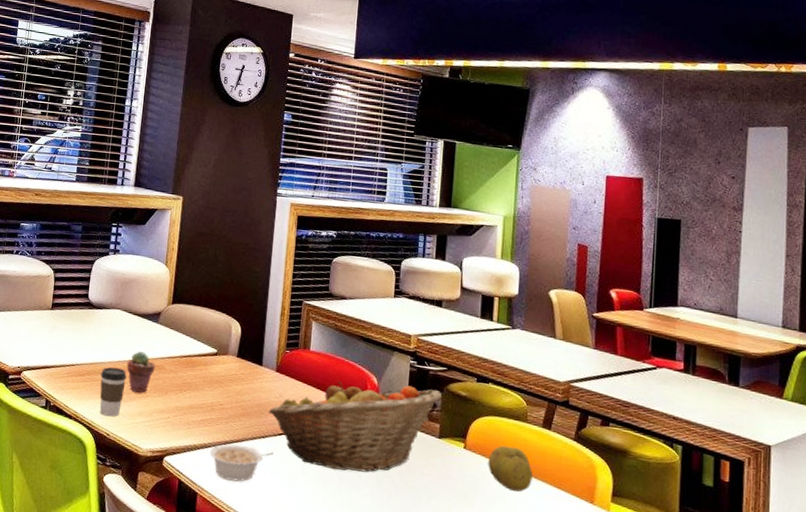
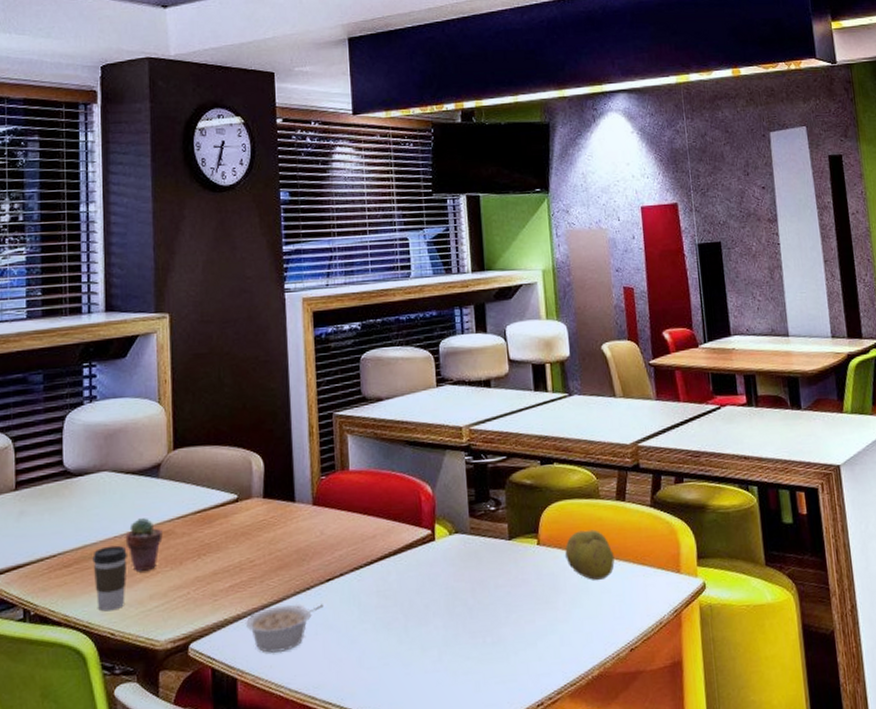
fruit basket: present [268,381,442,473] -> none [309,485,505,608]

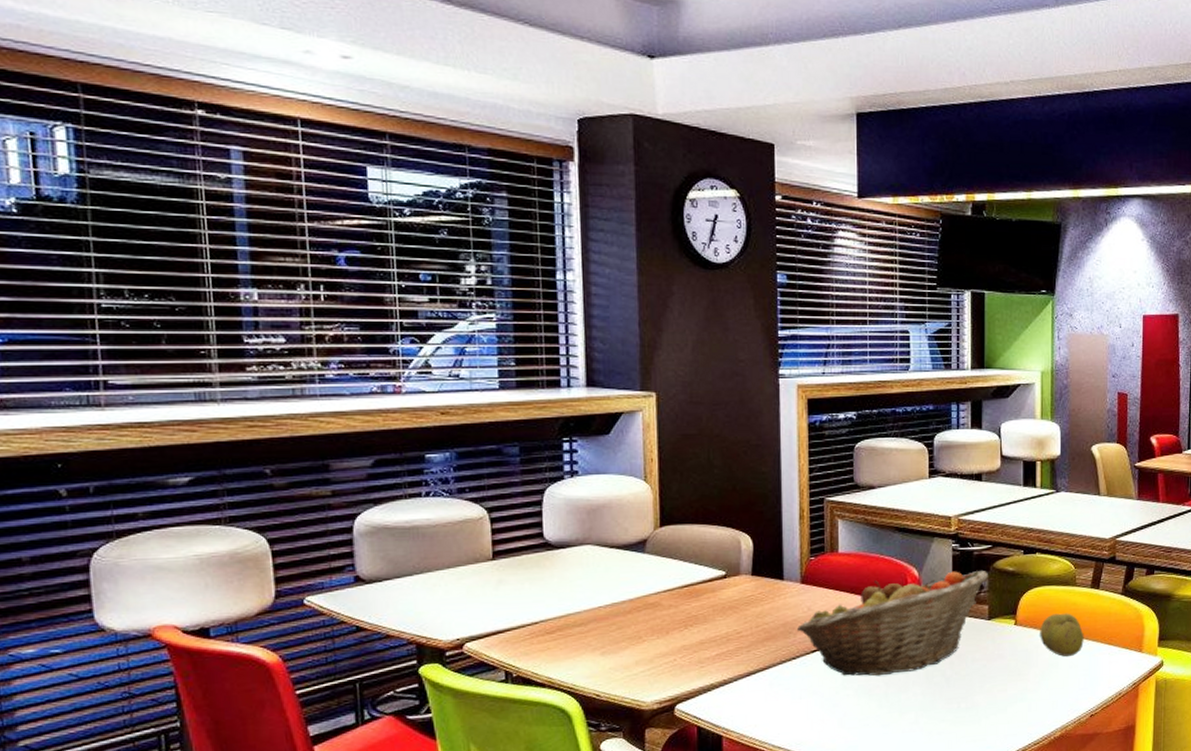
coffee cup: present [92,545,127,611] -> none [576,615,612,675]
potted succulent: present [125,518,163,573] -> none [610,590,649,640]
legume: present [245,604,325,653] -> none [731,672,810,714]
fruit basket: none [309,485,505,608] -> present [796,571,988,676]

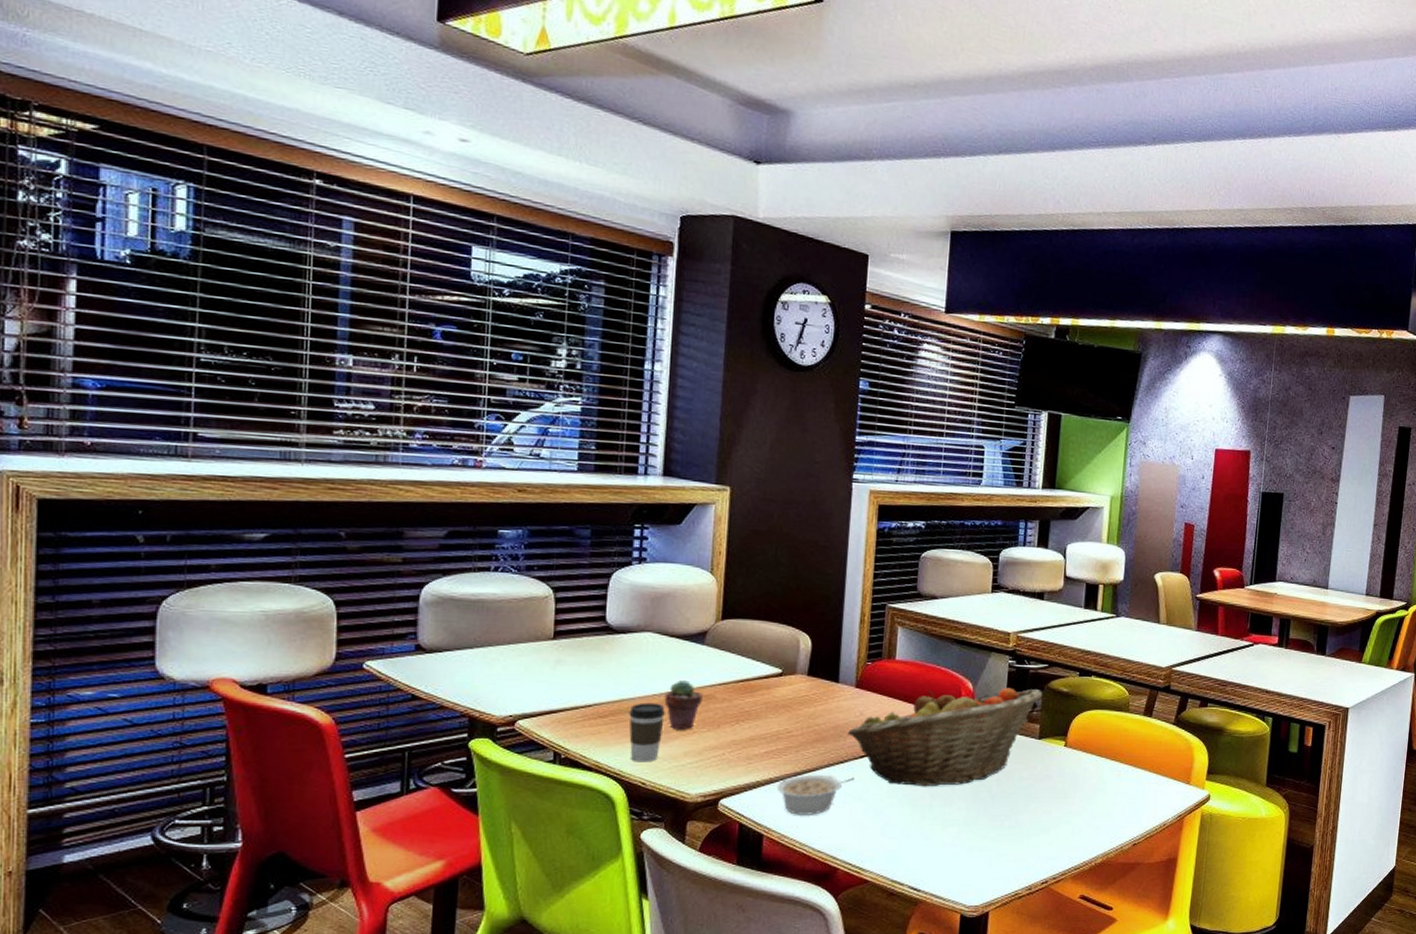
coffee cup: none [576,615,612,675] -> present [629,702,665,762]
potted succulent: none [610,590,649,640] -> present [664,680,703,730]
legume: none [731,672,810,714] -> present [776,774,856,815]
fruit: present [1040,613,1084,657] -> none [1088,738,1133,782]

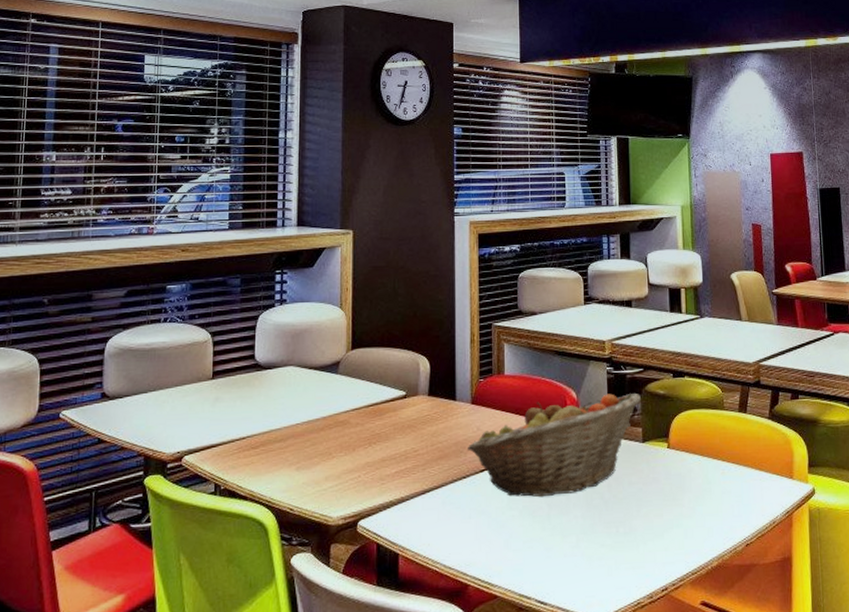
coffee cup: present [629,702,665,762] -> none [277,431,307,489]
potted succulent: present [664,680,703,730] -> none [306,409,339,456]
legume: present [776,774,856,815] -> none [407,490,478,533]

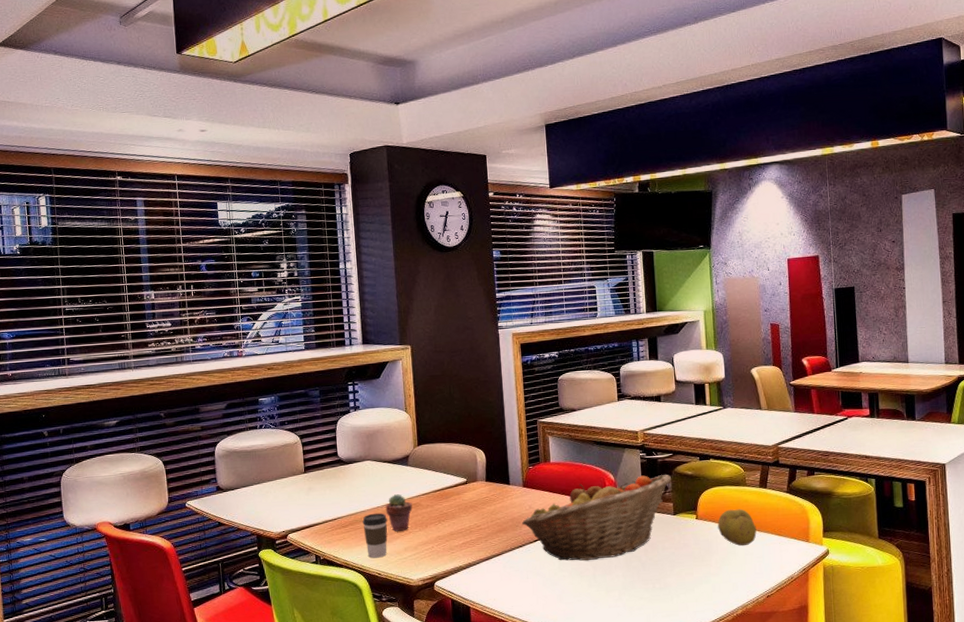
coffee cup: none [277,431,307,489] -> present [362,513,388,558]
potted succulent: none [306,409,339,456] -> present [385,494,413,532]
fruit: none [692,437,735,482] -> present [718,509,757,546]

